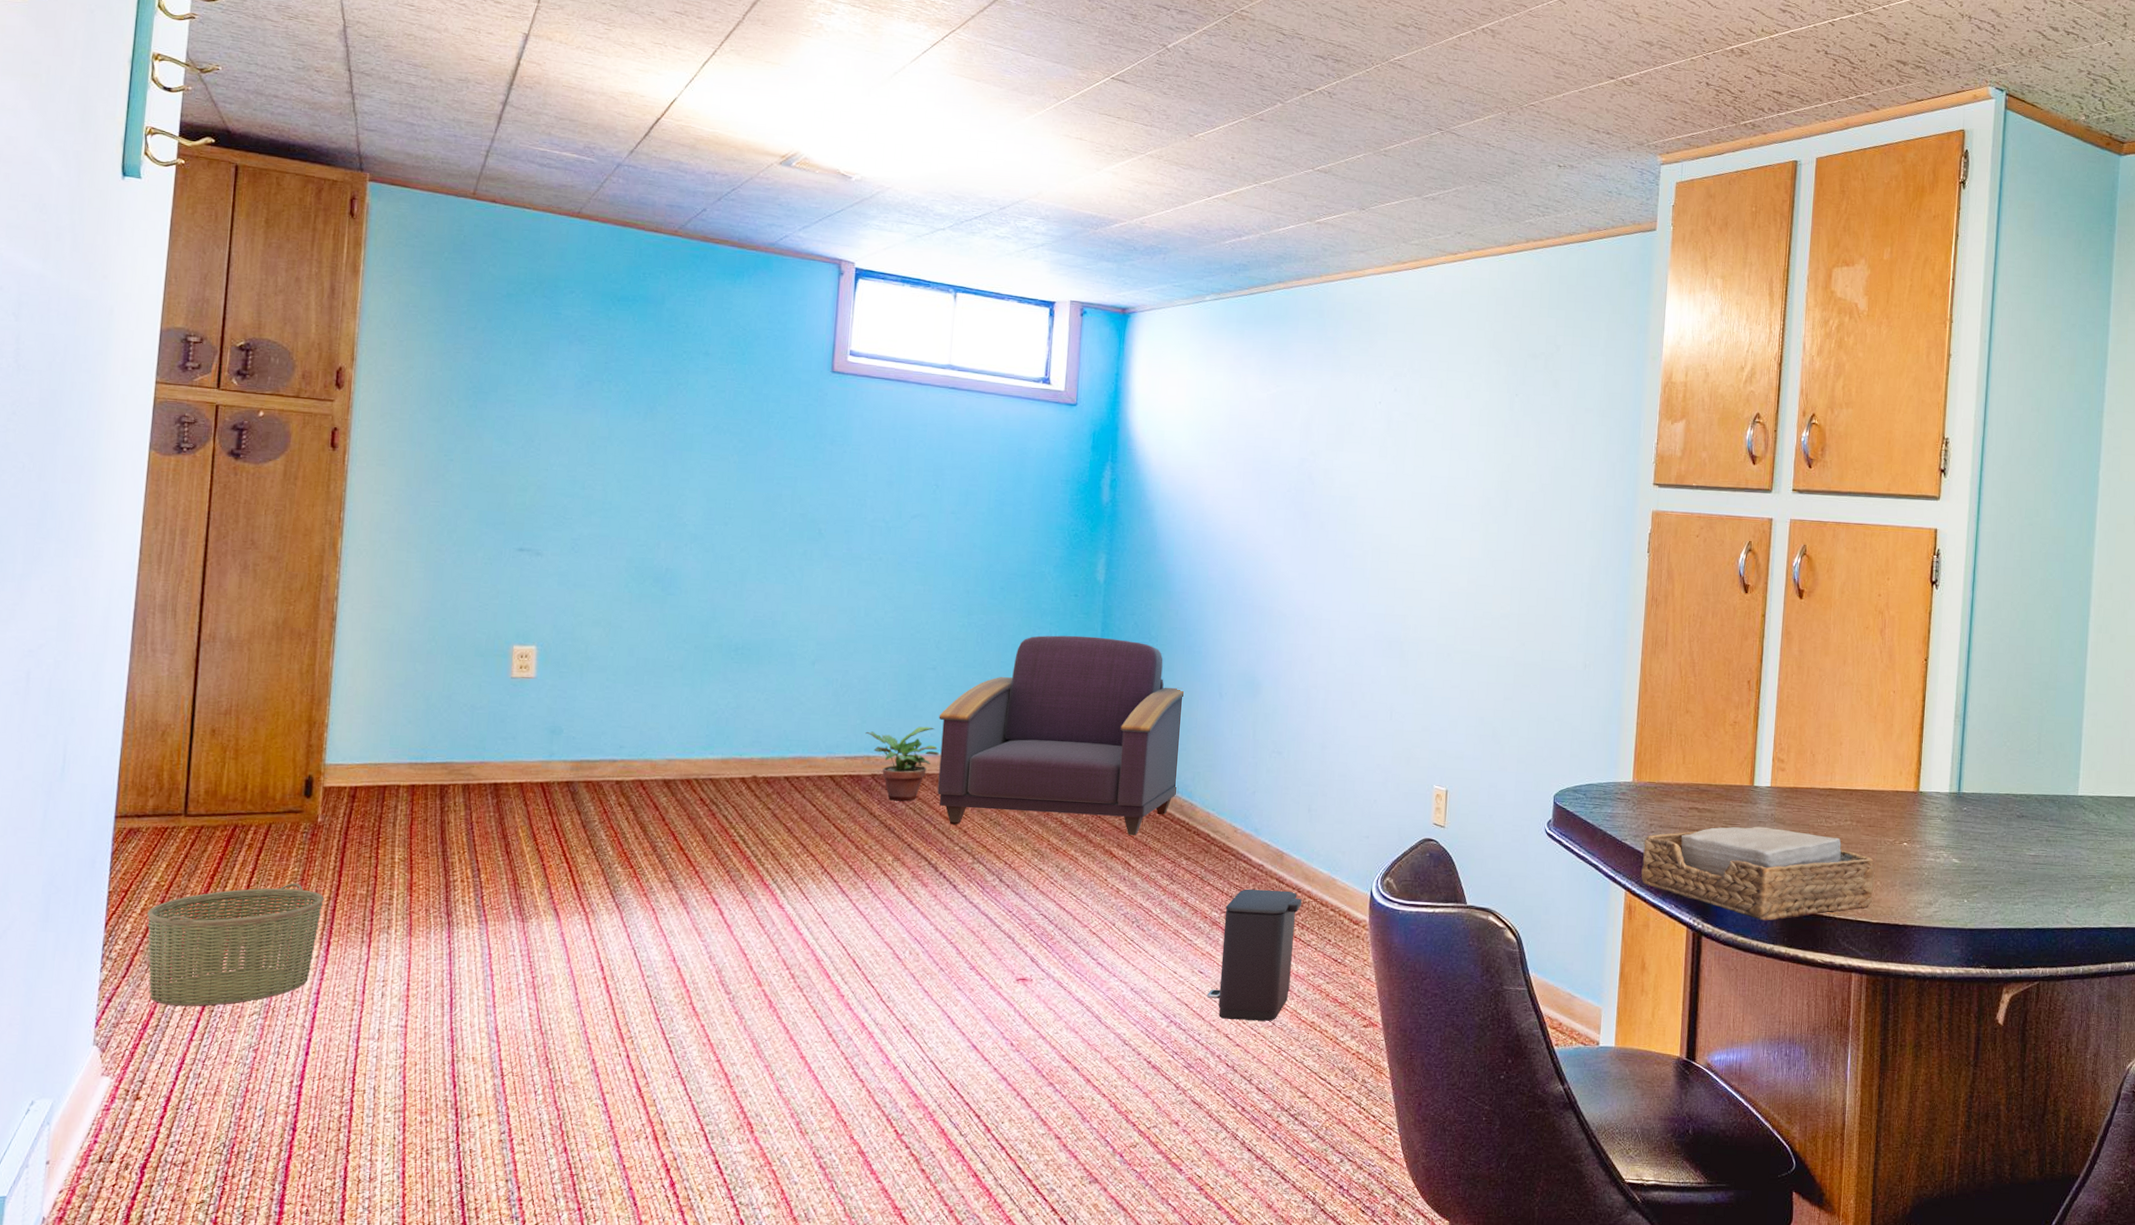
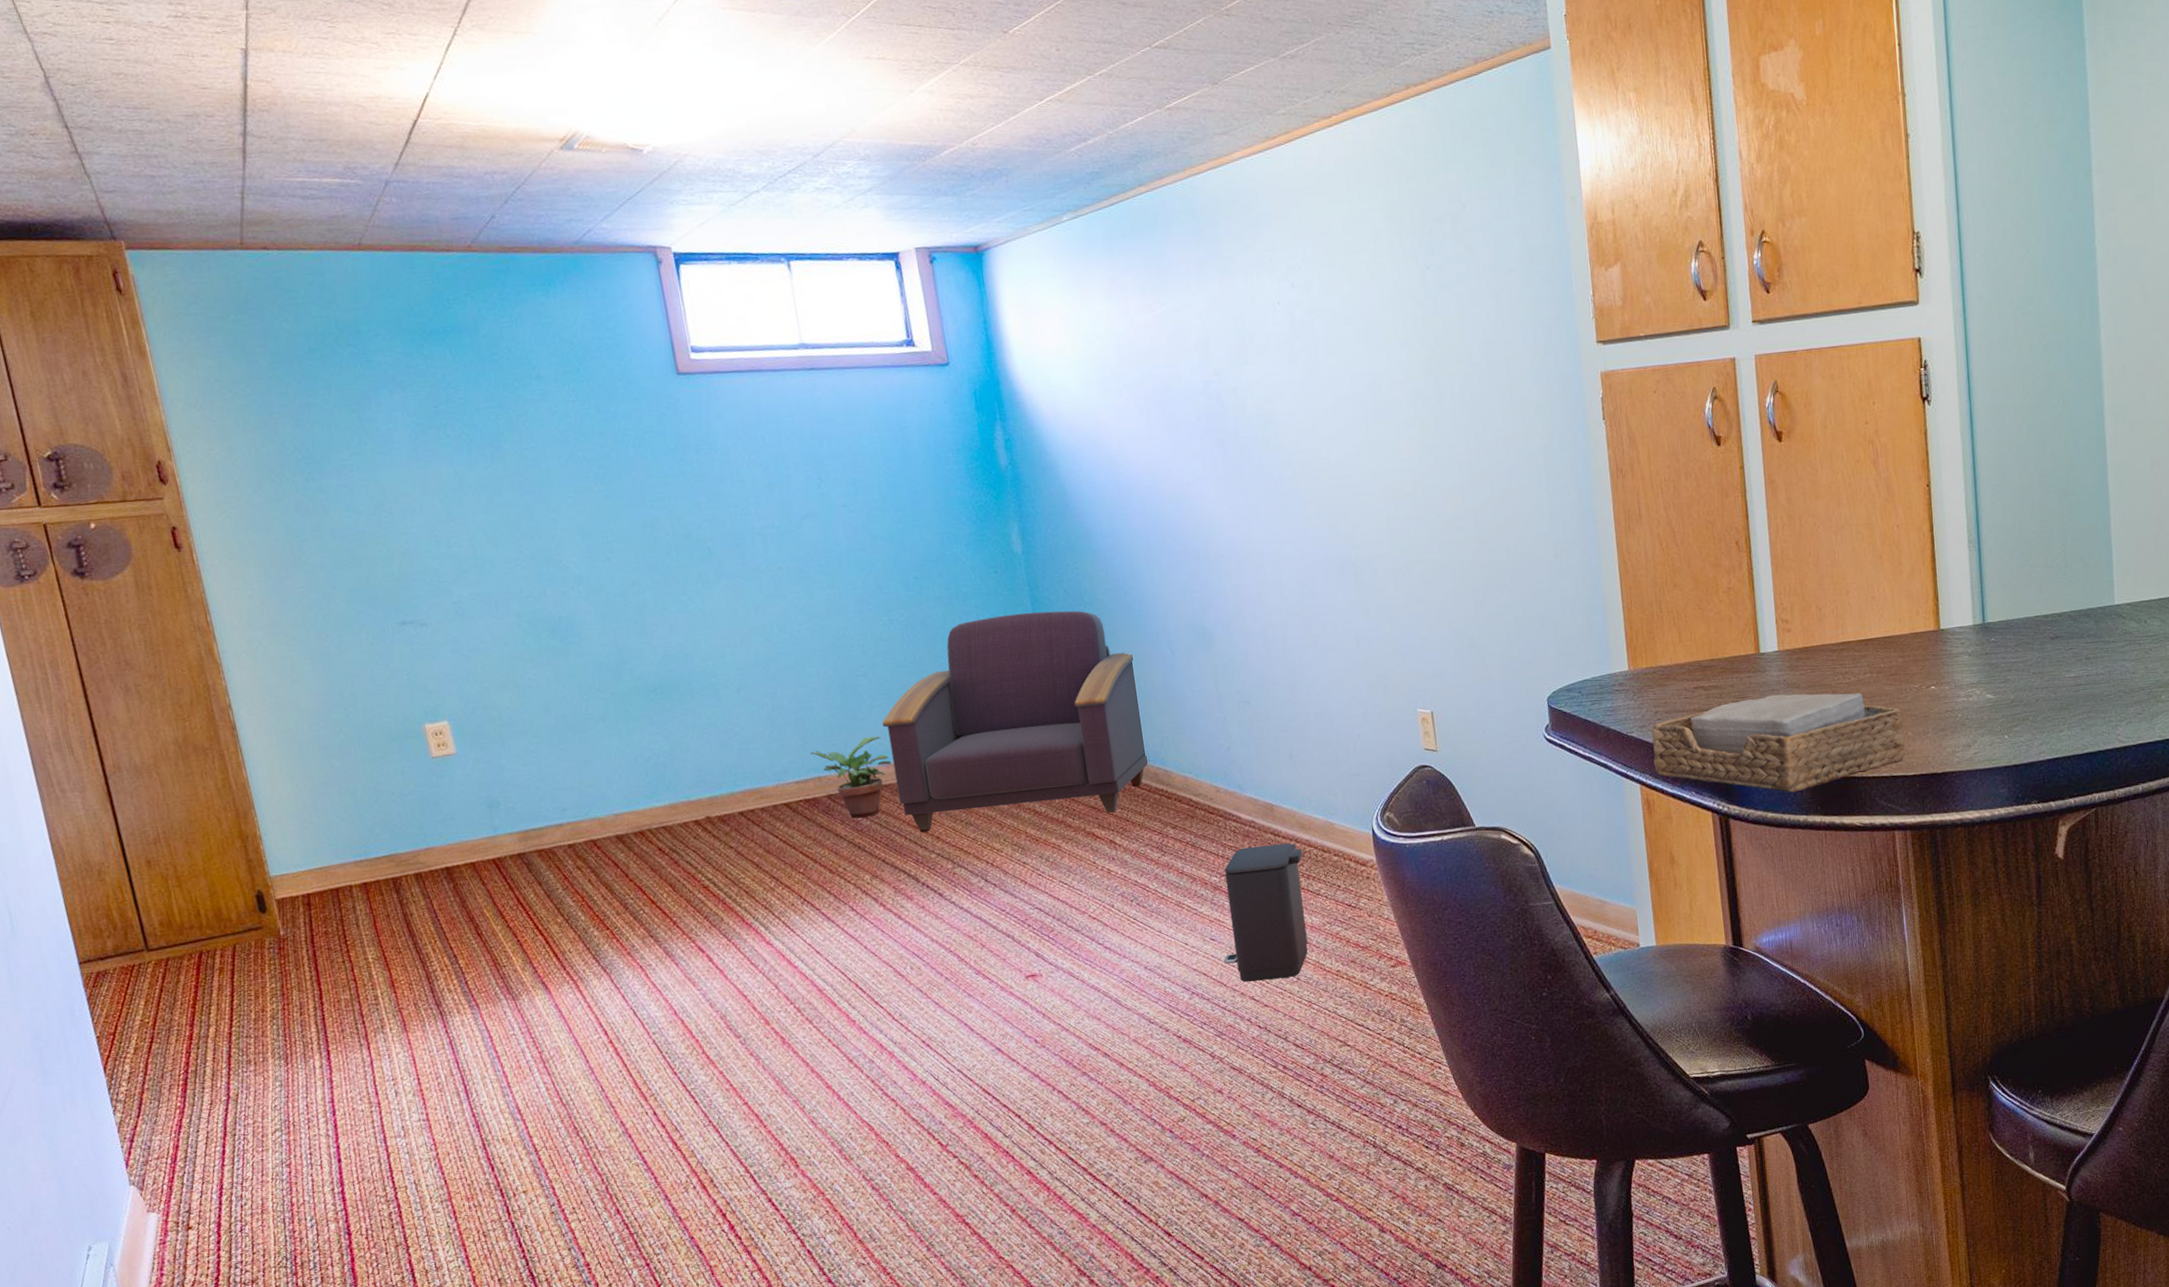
basket: present [147,883,325,1007] -> none [141,999,319,1137]

